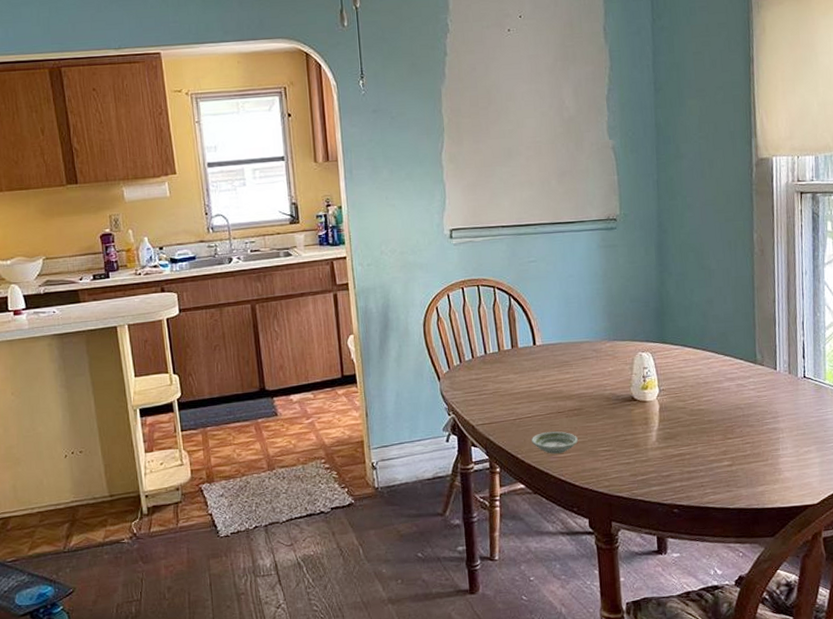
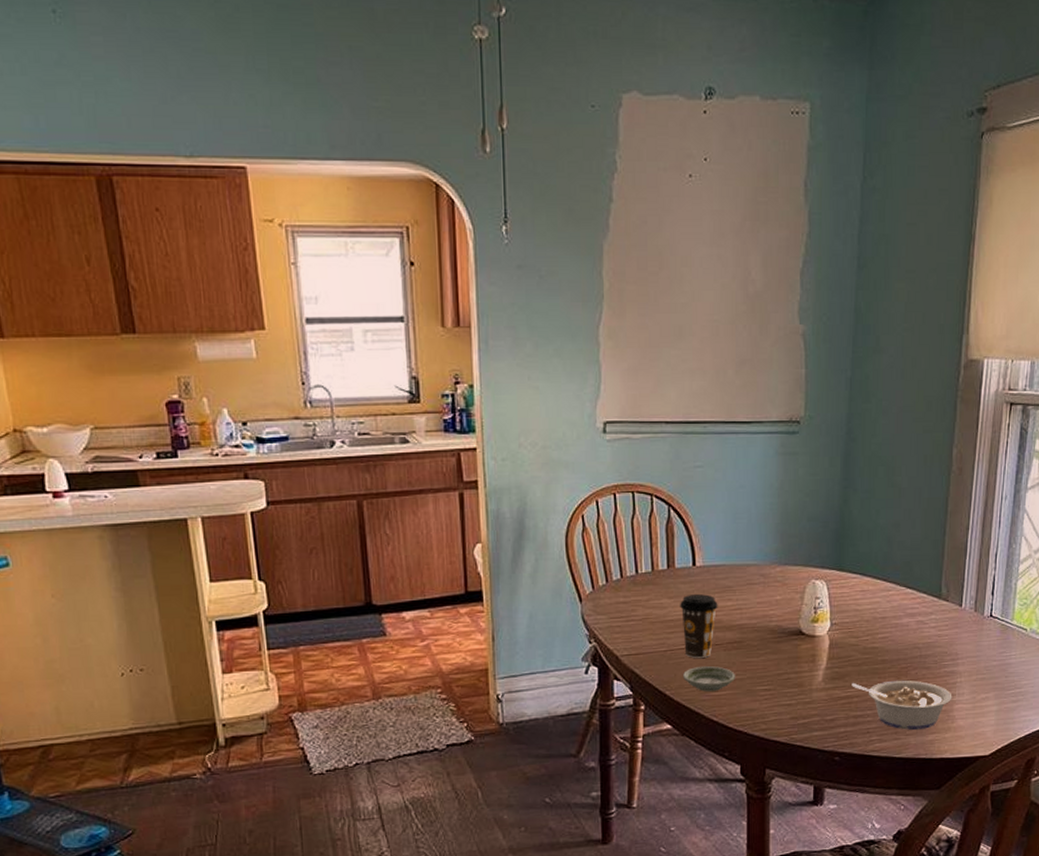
coffee cup: none [524,369,558,425] -> present [680,594,718,658]
legume: none [683,437,777,483] -> present [852,680,952,730]

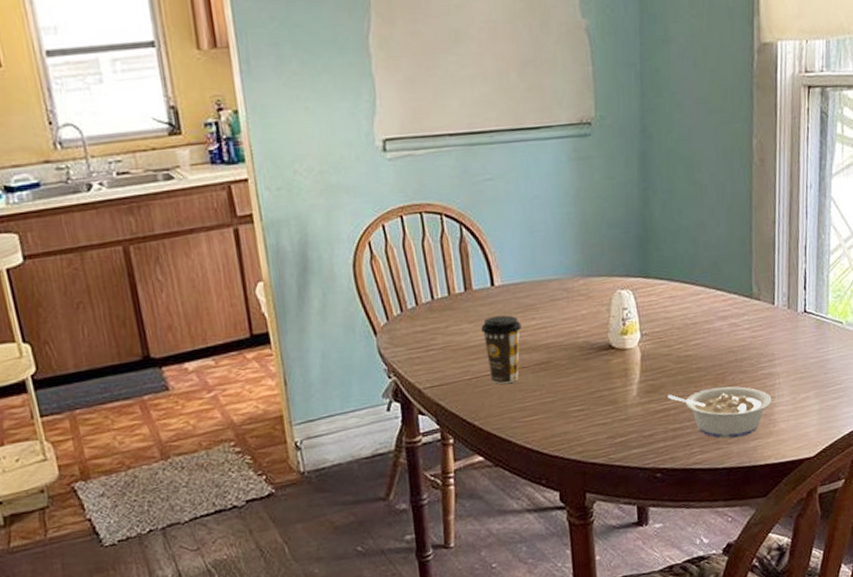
saucer: present [682,666,735,692] -> none [490,390,546,418]

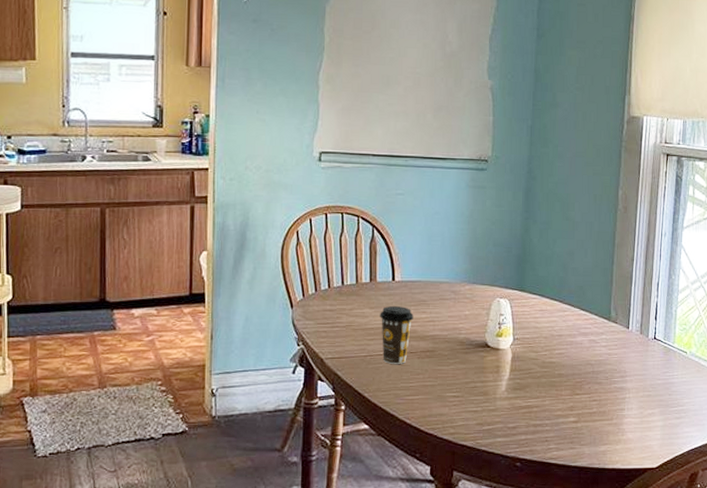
legume: present [667,386,772,439] -> none [532,393,622,440]

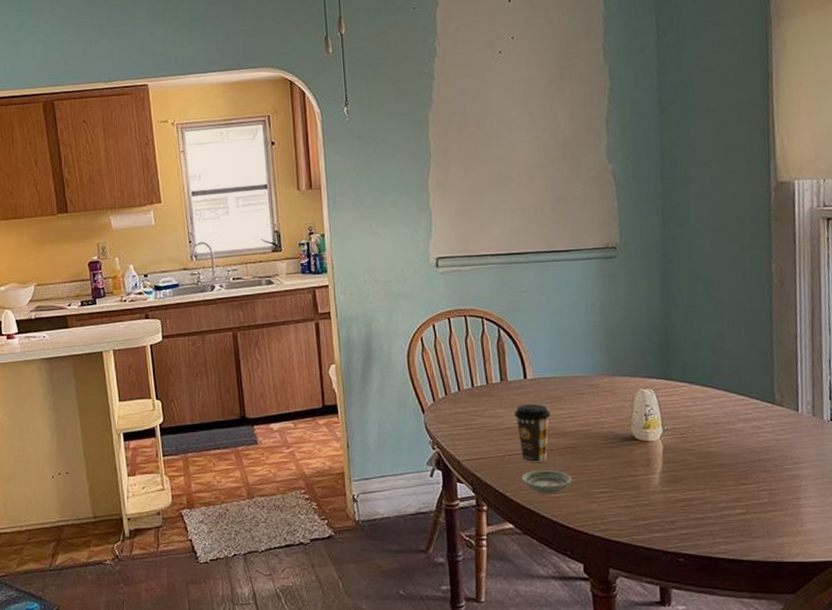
saucer: none [380,372,427,395] -> present [520,470,572,493]

